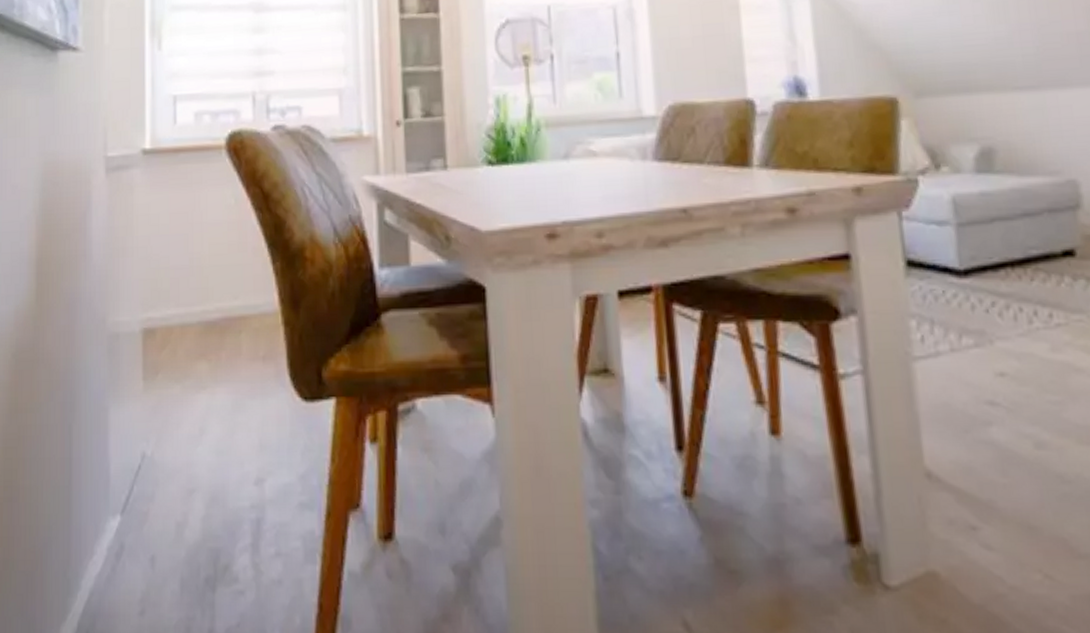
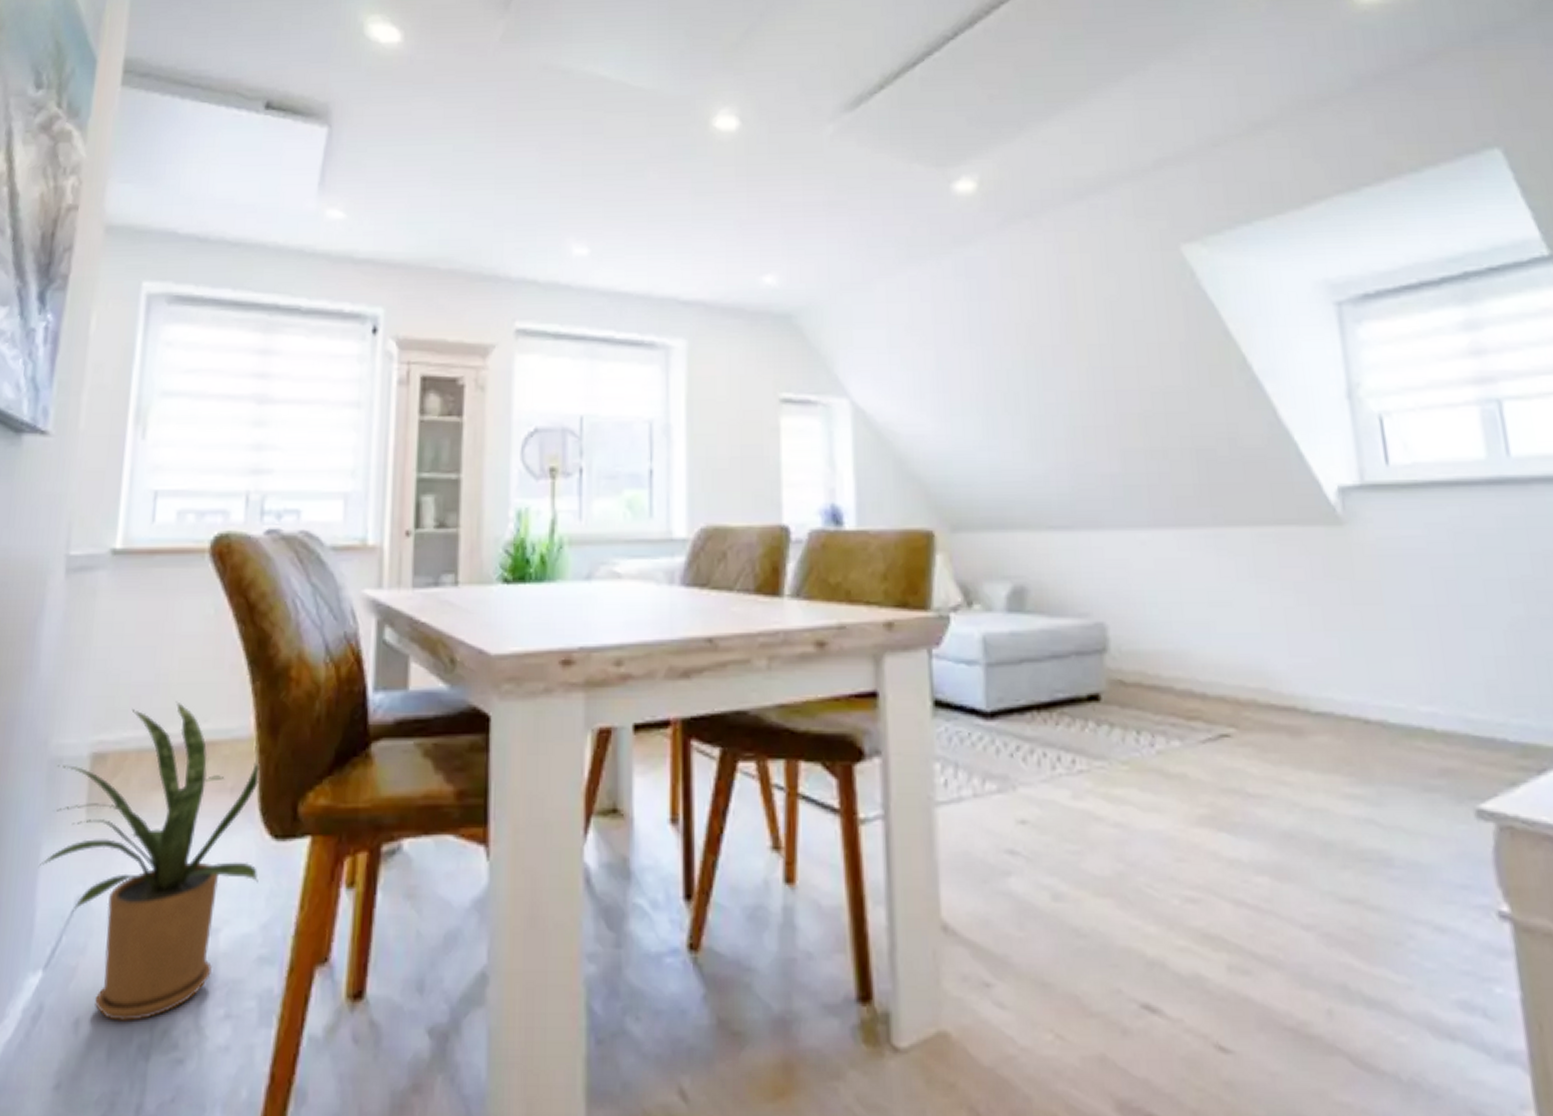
house plant: none [108,281,294,560] -> present [38,701,260,1023]

